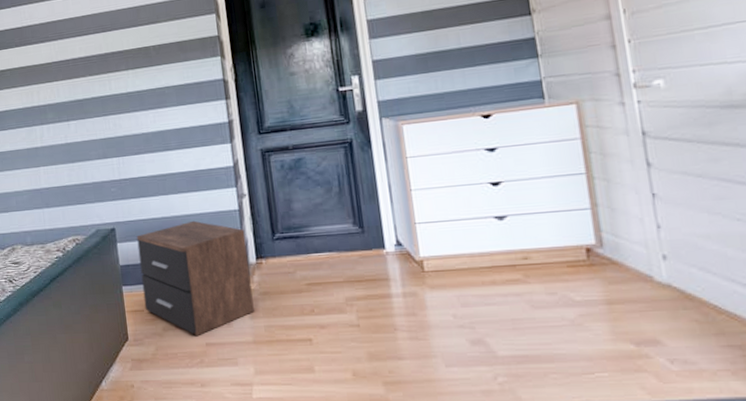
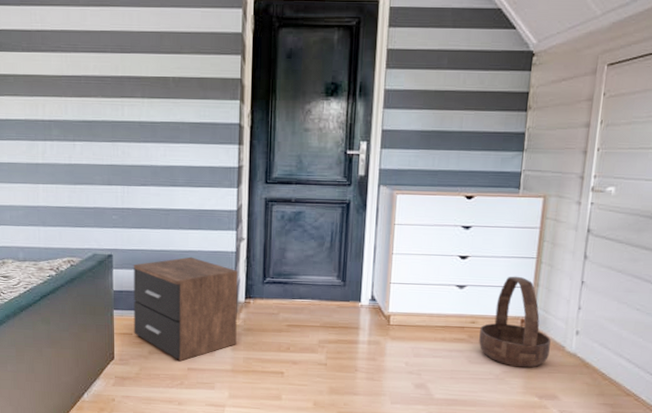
basket: none [536,197,635,308] -> present [479,276,551,368]

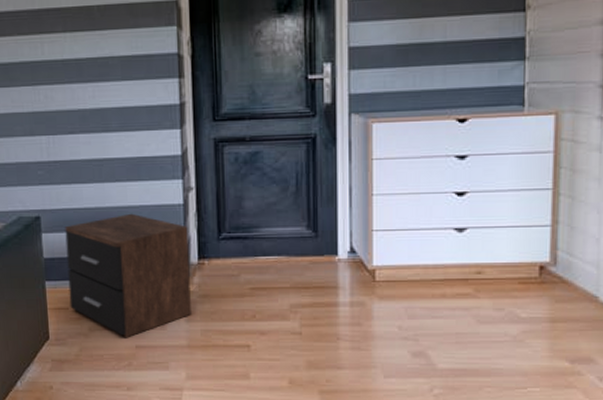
basket: present [479,276,551,368] -> none [488,212,579,325]

